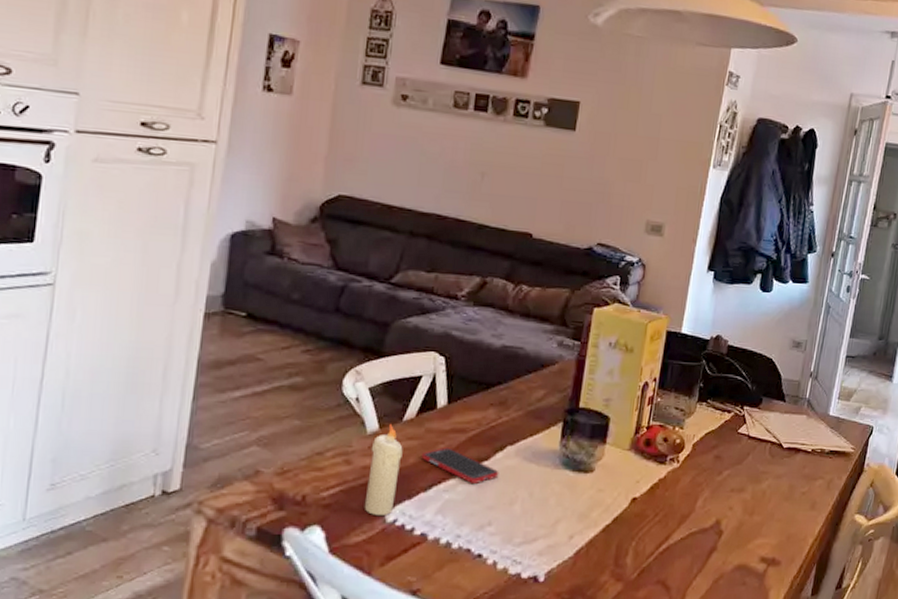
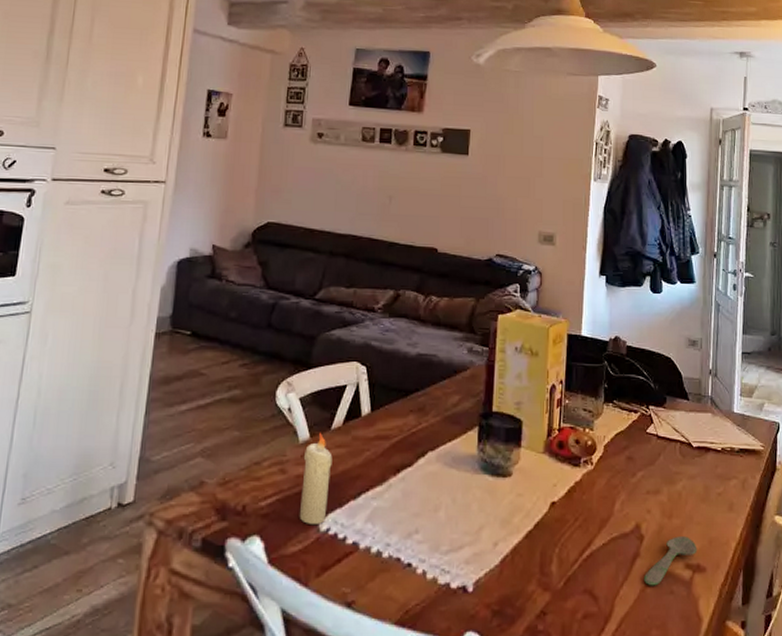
cell phone: present [420,447,499,483] -> none [349,454,423,490]
spoon: none [717,532,775,578] -> present [643,536,697,586]

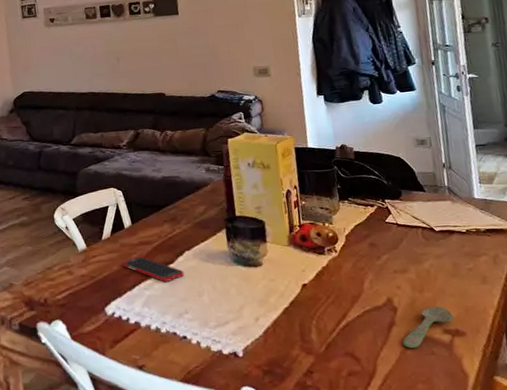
candle: present [299,432,333,524] -> none [84,242,110,310]
cell phone: none [349,454,423,490] -> present [121,256,185,282]

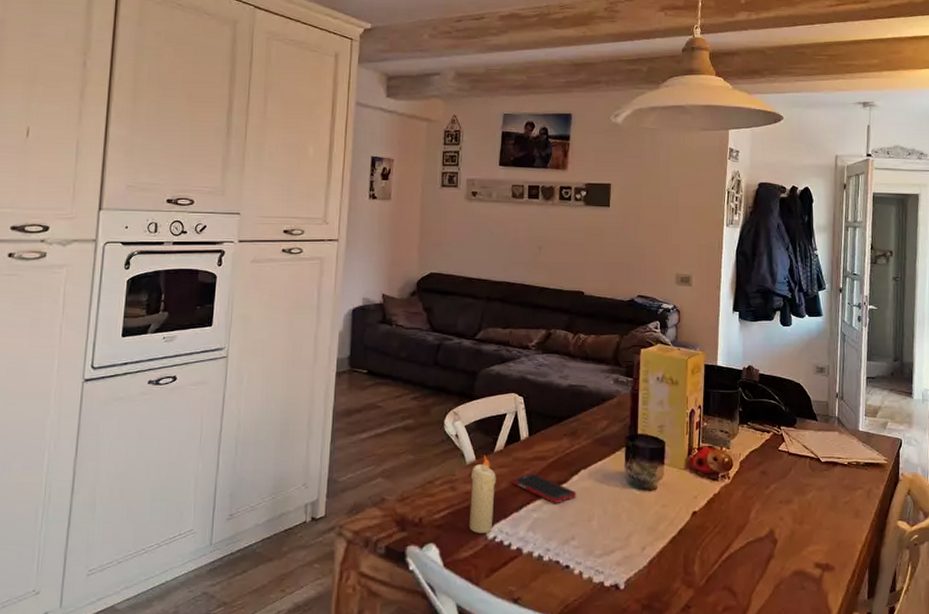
candle: none [84,242,110,310] -> present [469,454,496,533]
spoon: present [402,307,454,349] -> none [777,540,826,583]

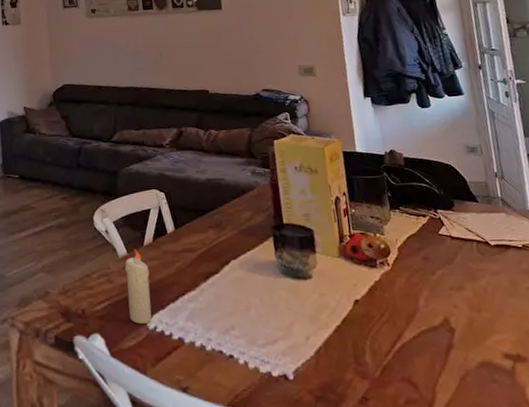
cell phone: present [511,473,577,503] -> none [163,265,231,294]

